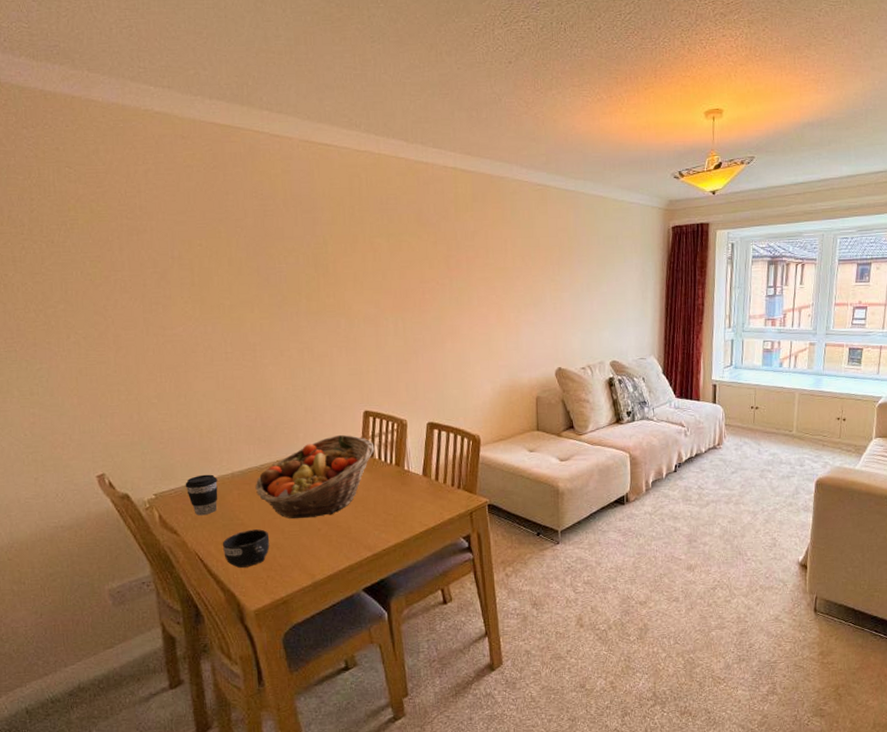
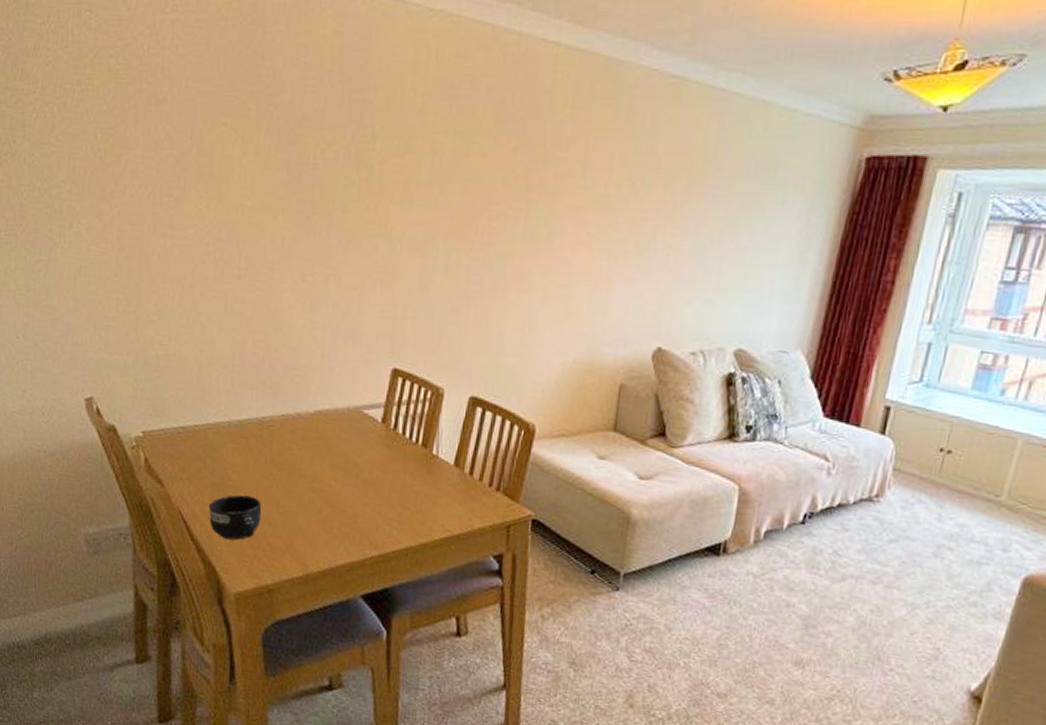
coffee cup: present [185,474,218,516] -> none [176,417,212,468]
fruit basket: present [255,434,375,519] -> none [253,394,399,495]

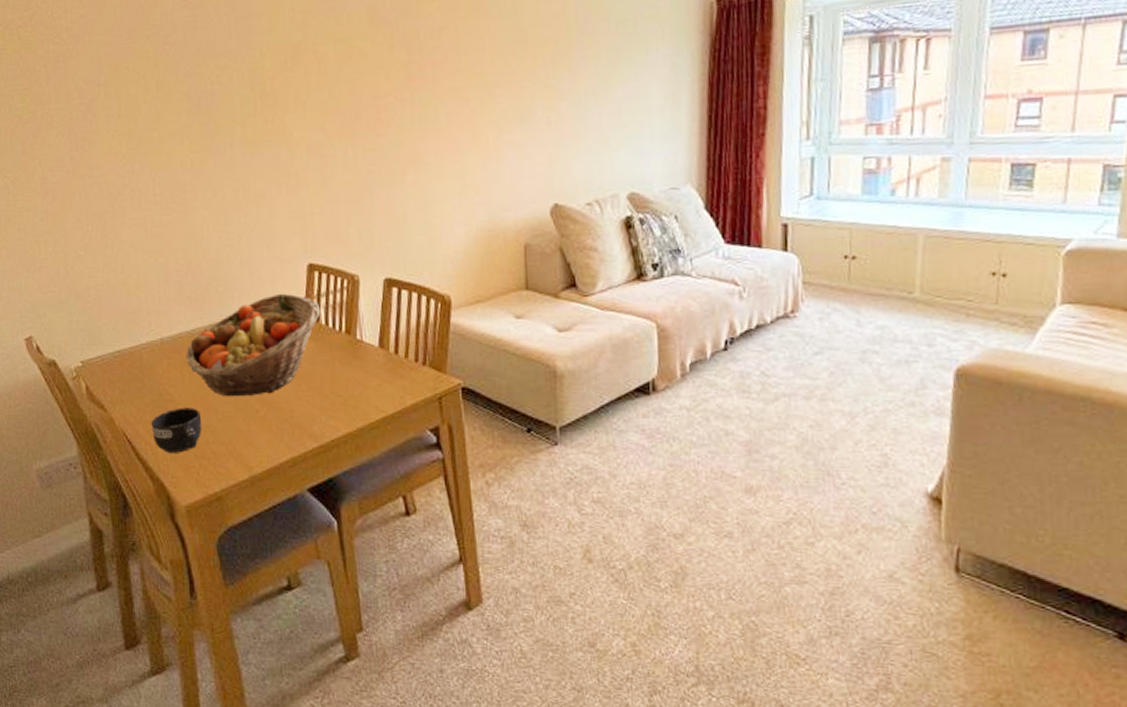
fruit basket: none [253,394,399,495] -> present [186,293,321,397]

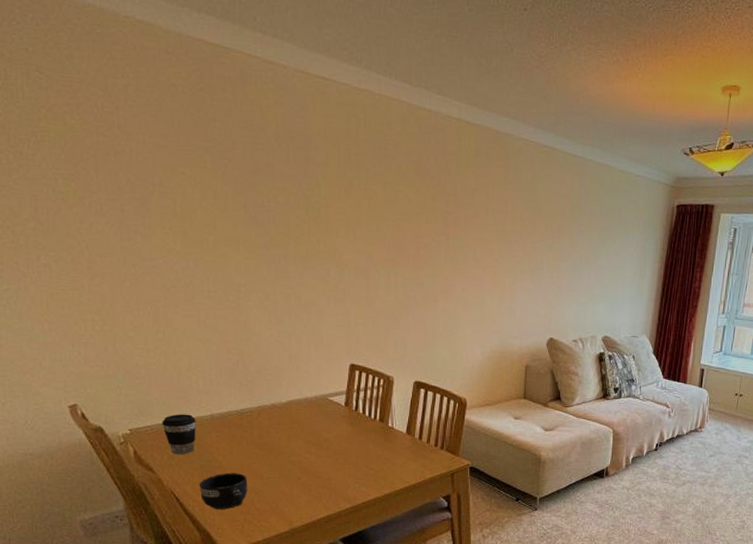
coffee cup: none [112,339,147,389] -> present [162,414,196,455]
fruit basket: present [186,293,321,397] -> none [235,385,359,466]

